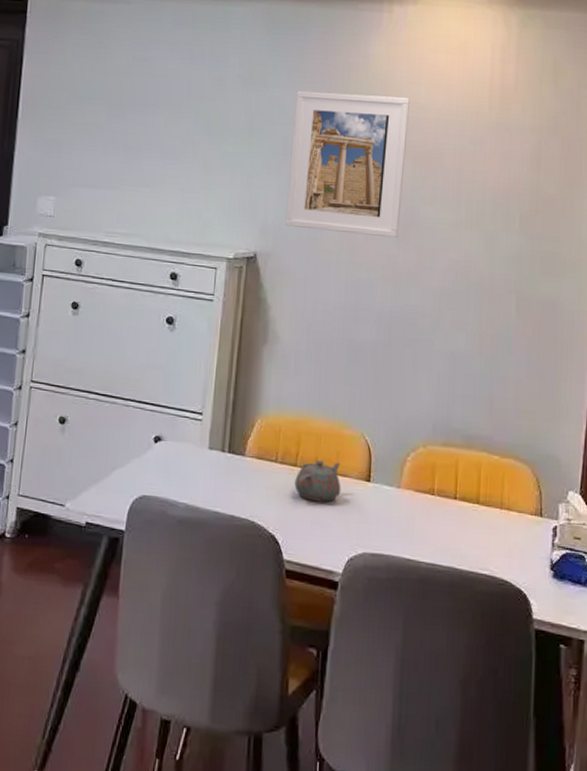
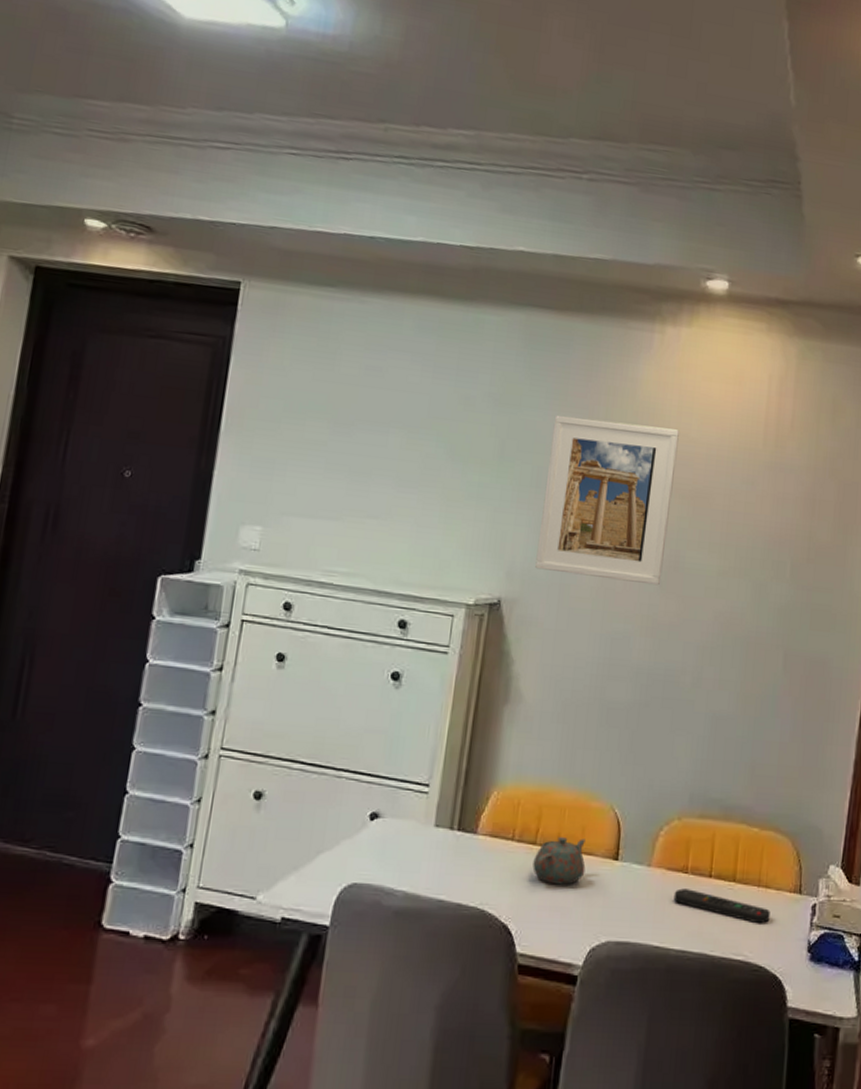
remote control: none [422,508,513,543] -> present [673,888,770,924]

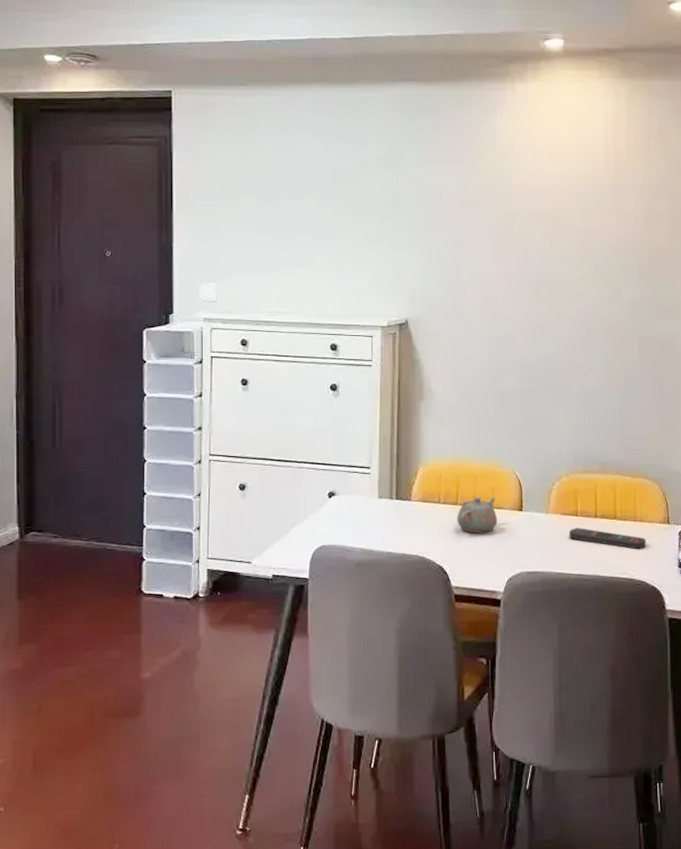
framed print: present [535,415,679,586] -> none [431,167,535,296]

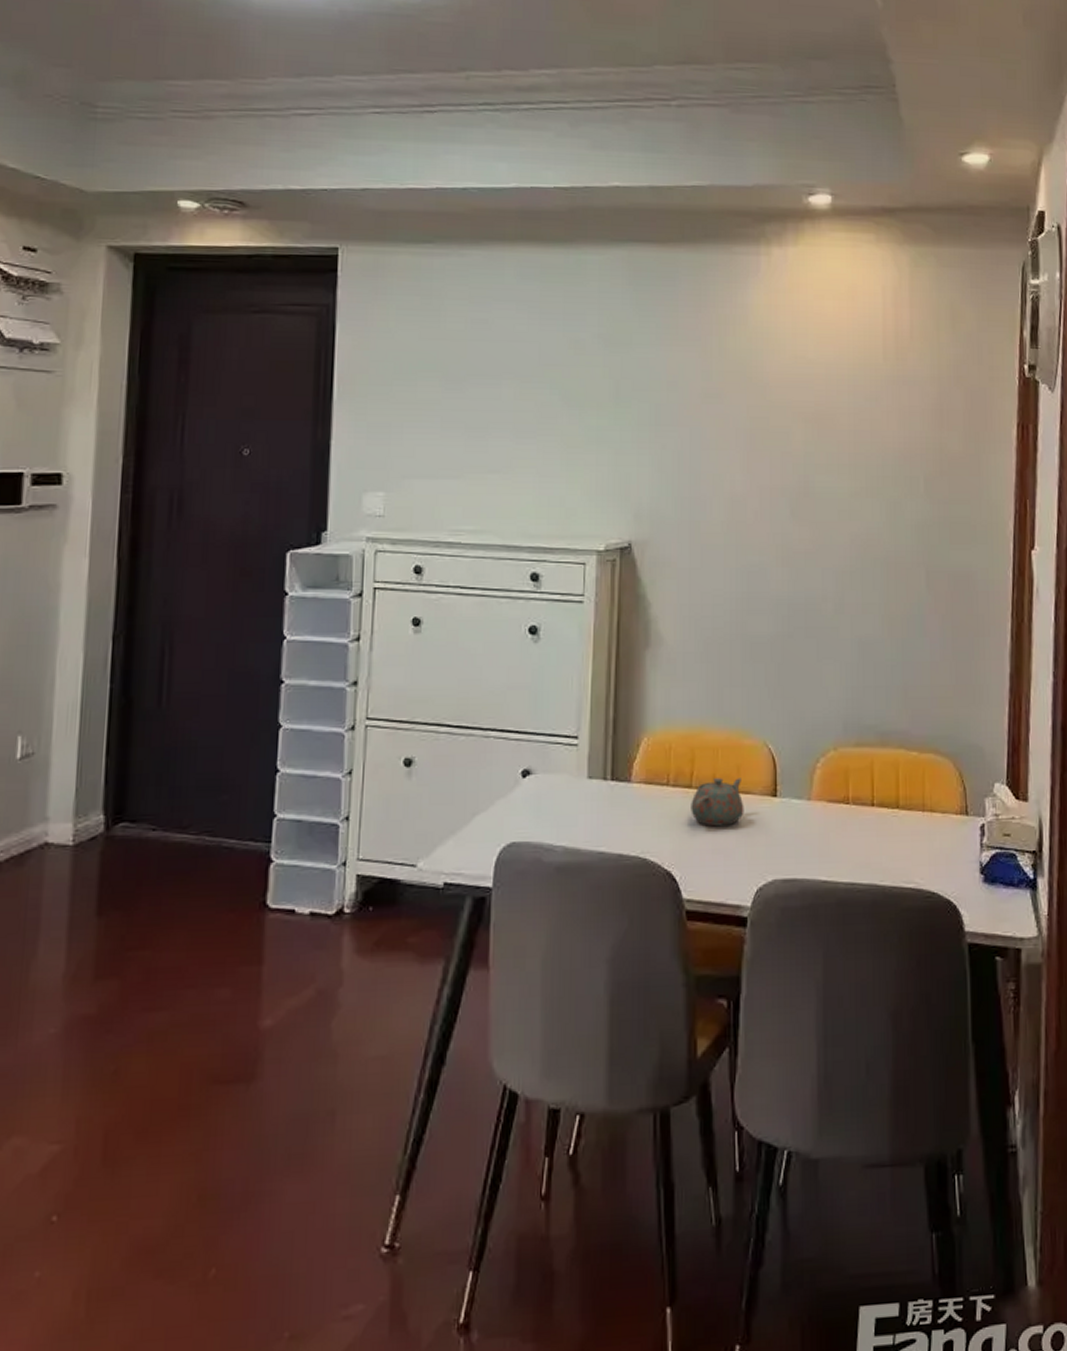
remote control: present [569,528,646,550] -> none [837,819,938,850]

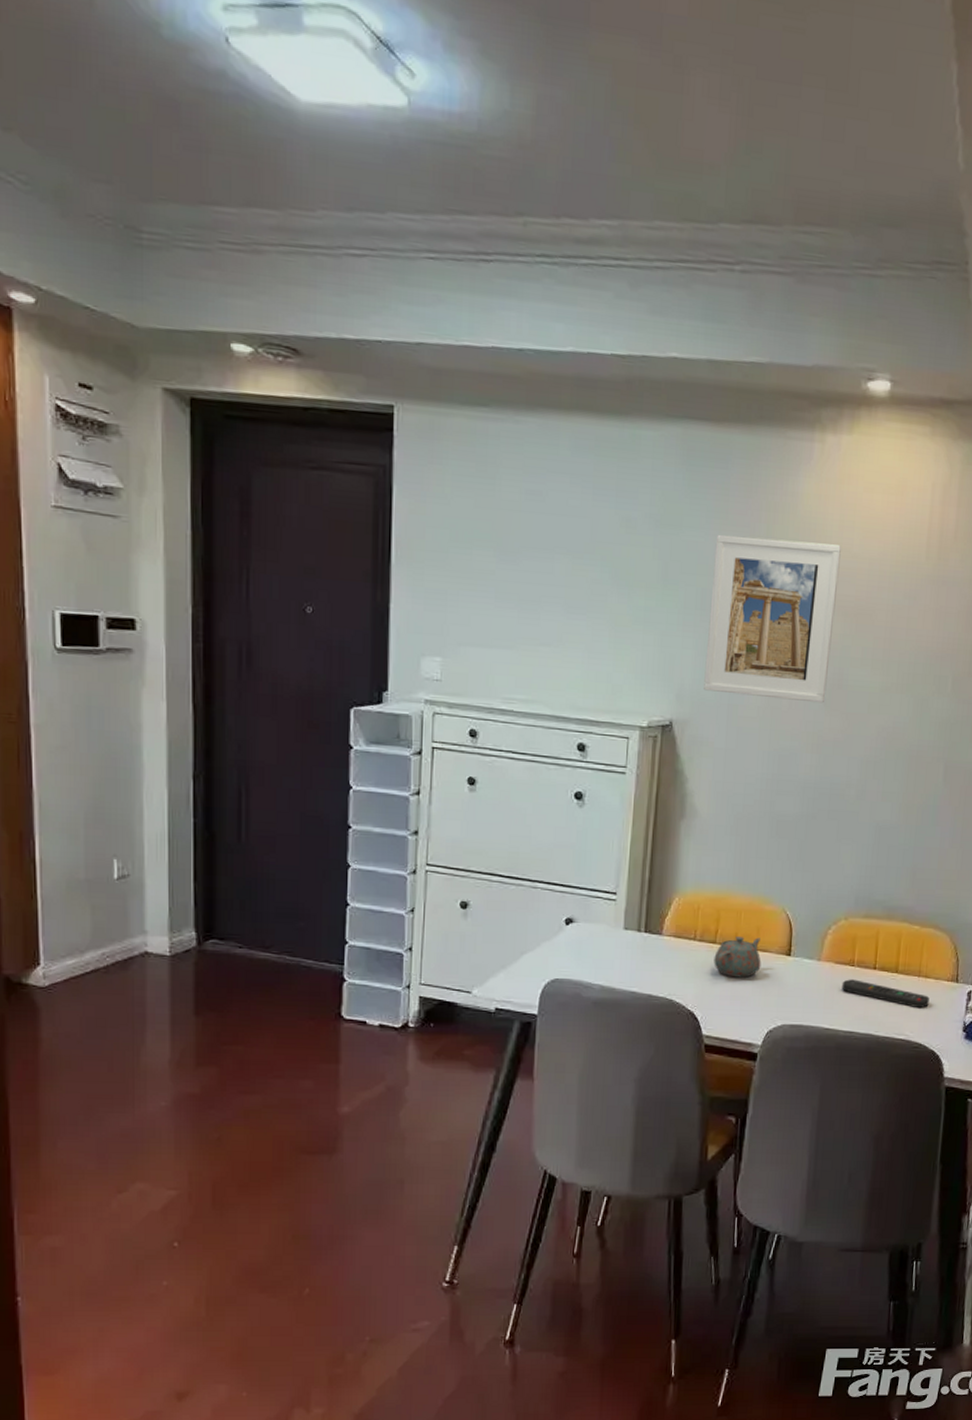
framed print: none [663,349,796,514] -> present [704,534,841,703]
remote control: none [837,819,938,850] -> present [841,979,930,1009]

